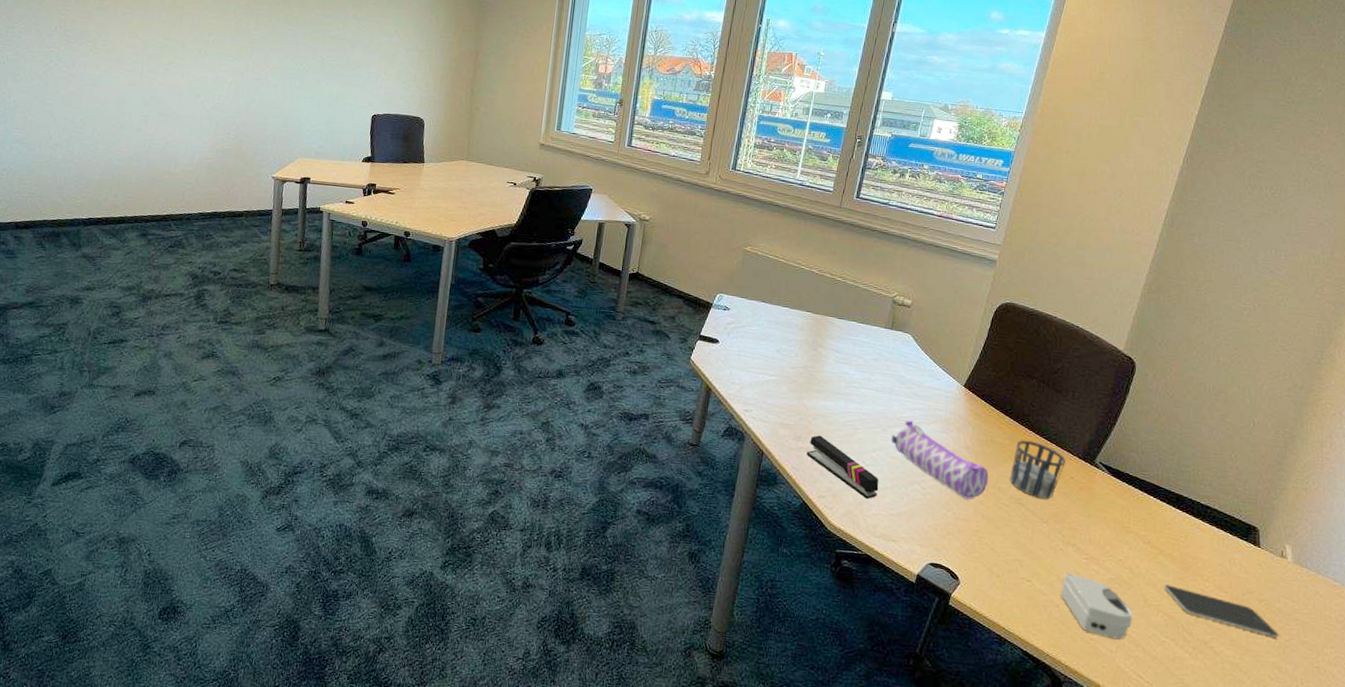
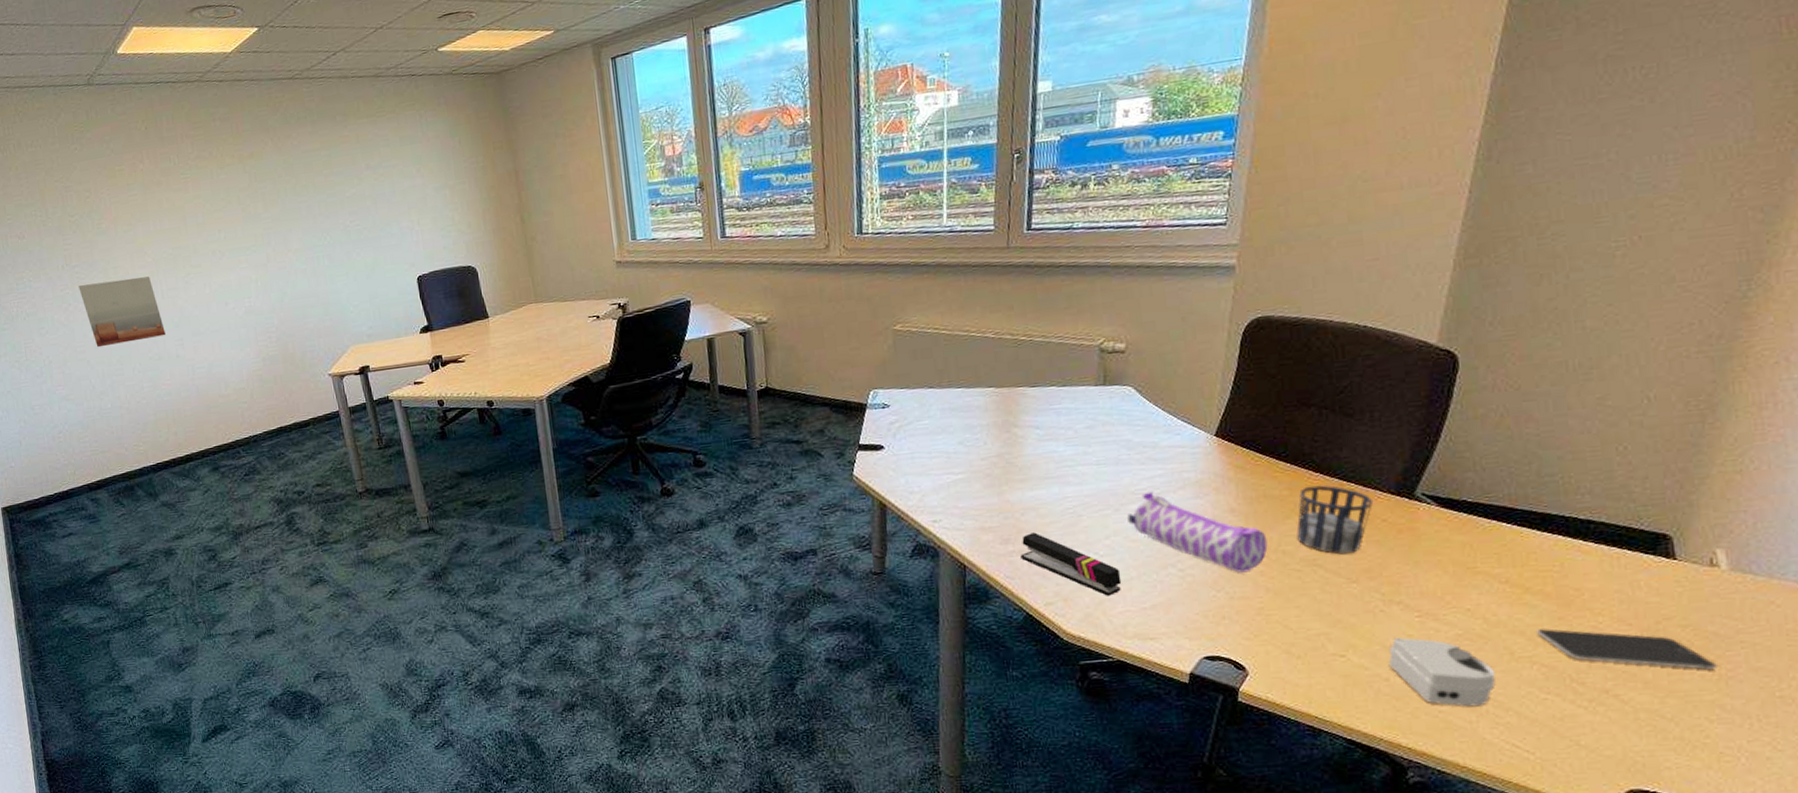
wall art: none [64,48,135,109] -> present [78,276,166,348]

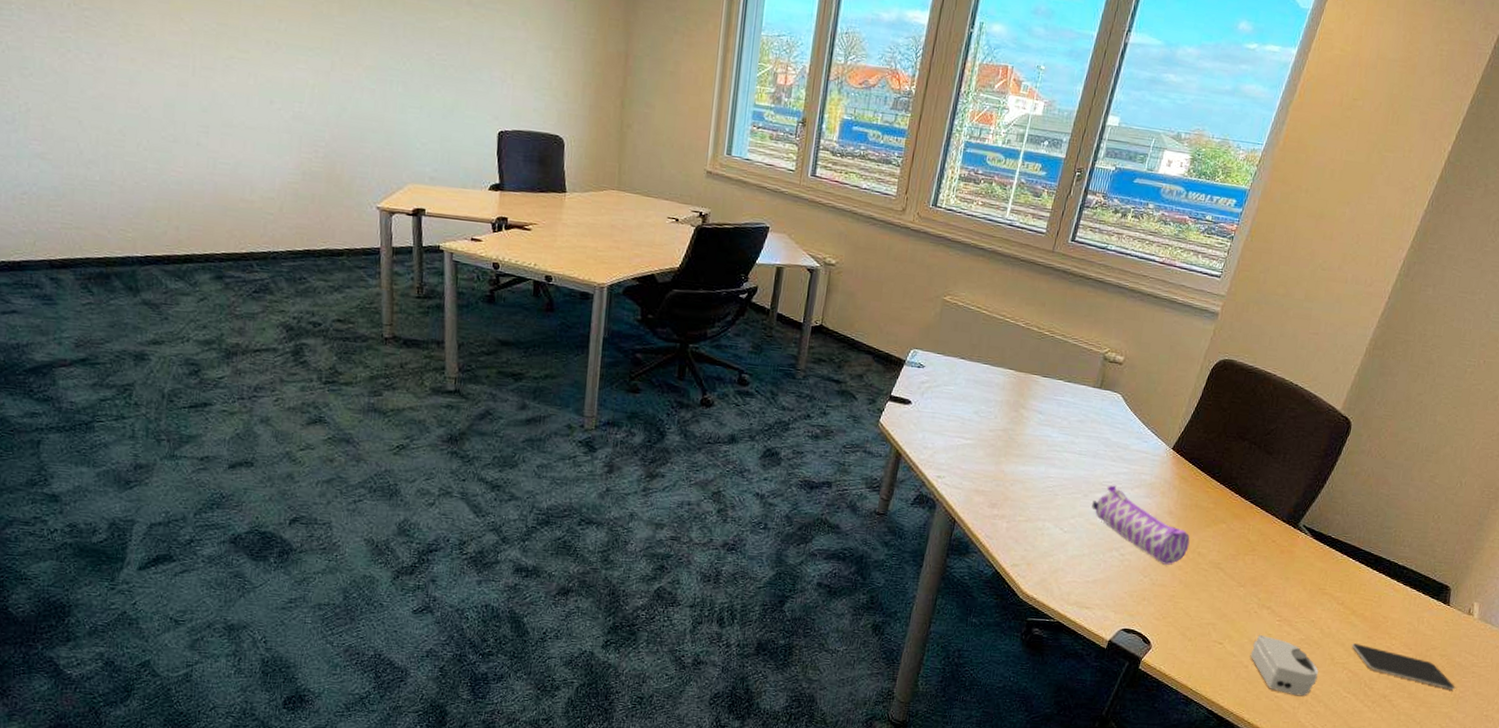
wall art: present [78,276,166,348] -> none [85,33,188,118]
stapler: present [1020,532,1122,596] -> none [1001,502,1077,567]
cup: present [1296,485,1374,554] -> none [1211,504,1270,564]

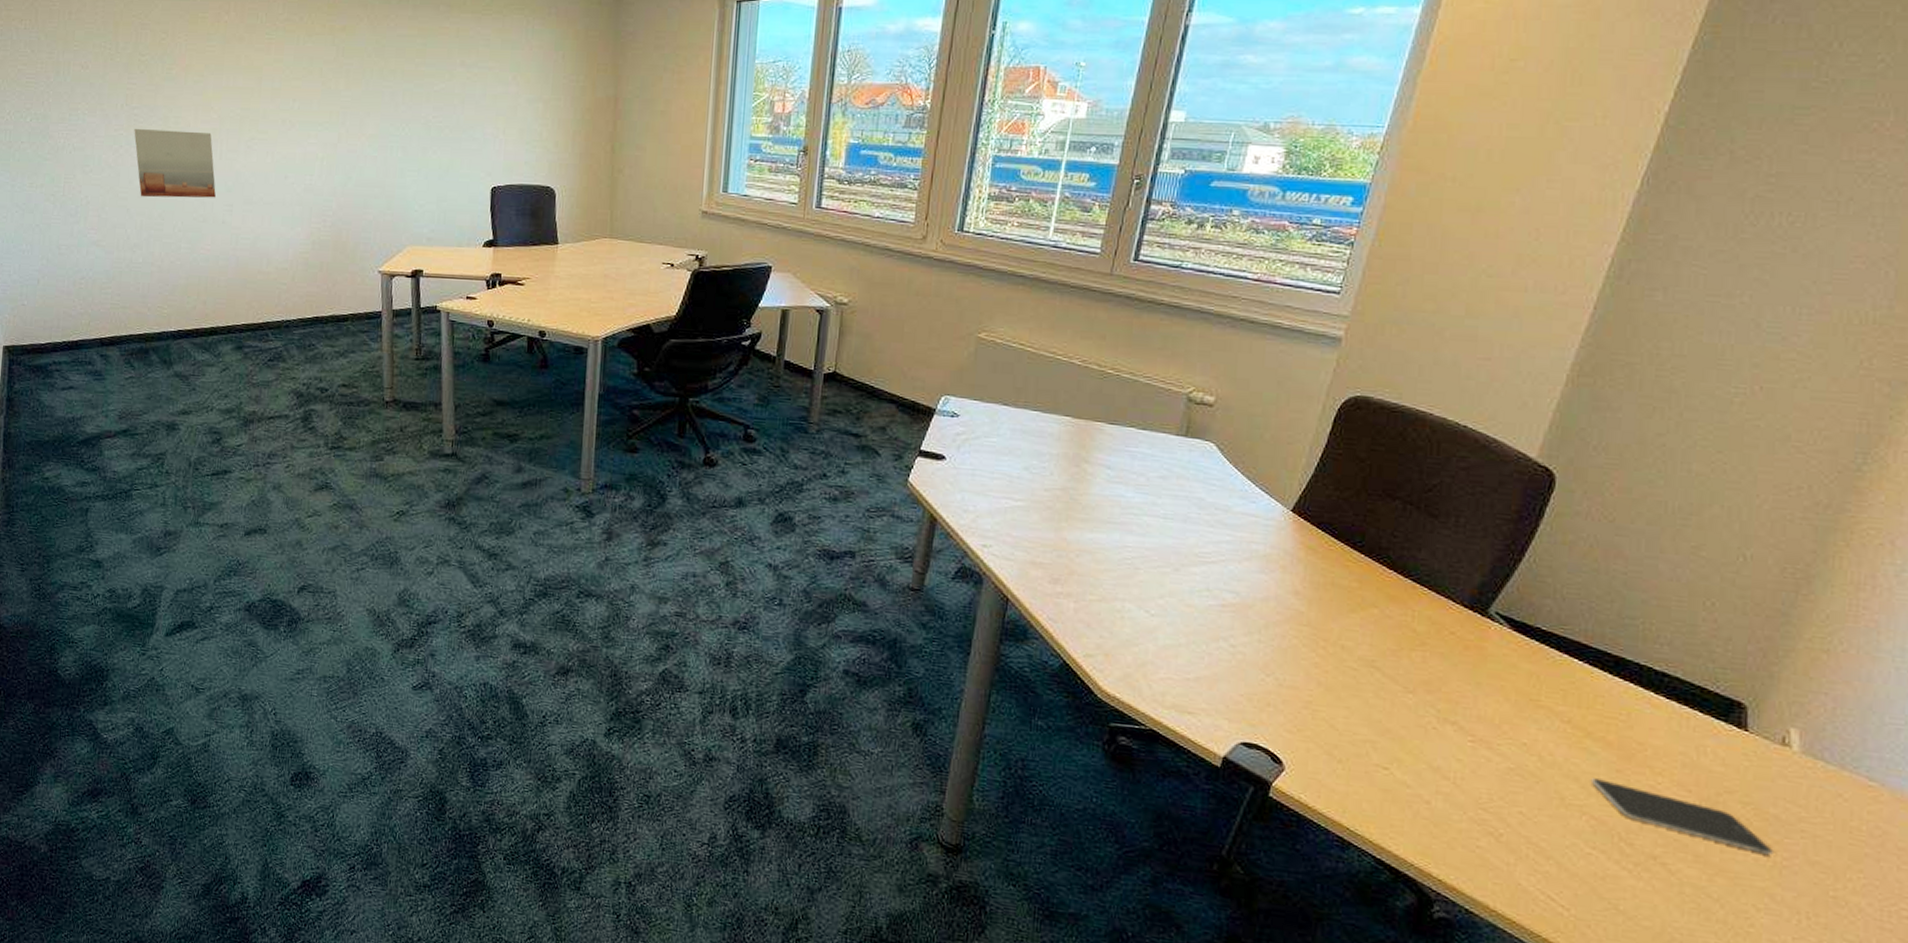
wall art: none [85,33,188,118] -> present [134,129,216,198]
pencil case: present [1092,485,1190,565] -> none [1186,556,1328,661]
computer mouse: present [1250,635,1319,697] -> none [1432,760,1541,849]

